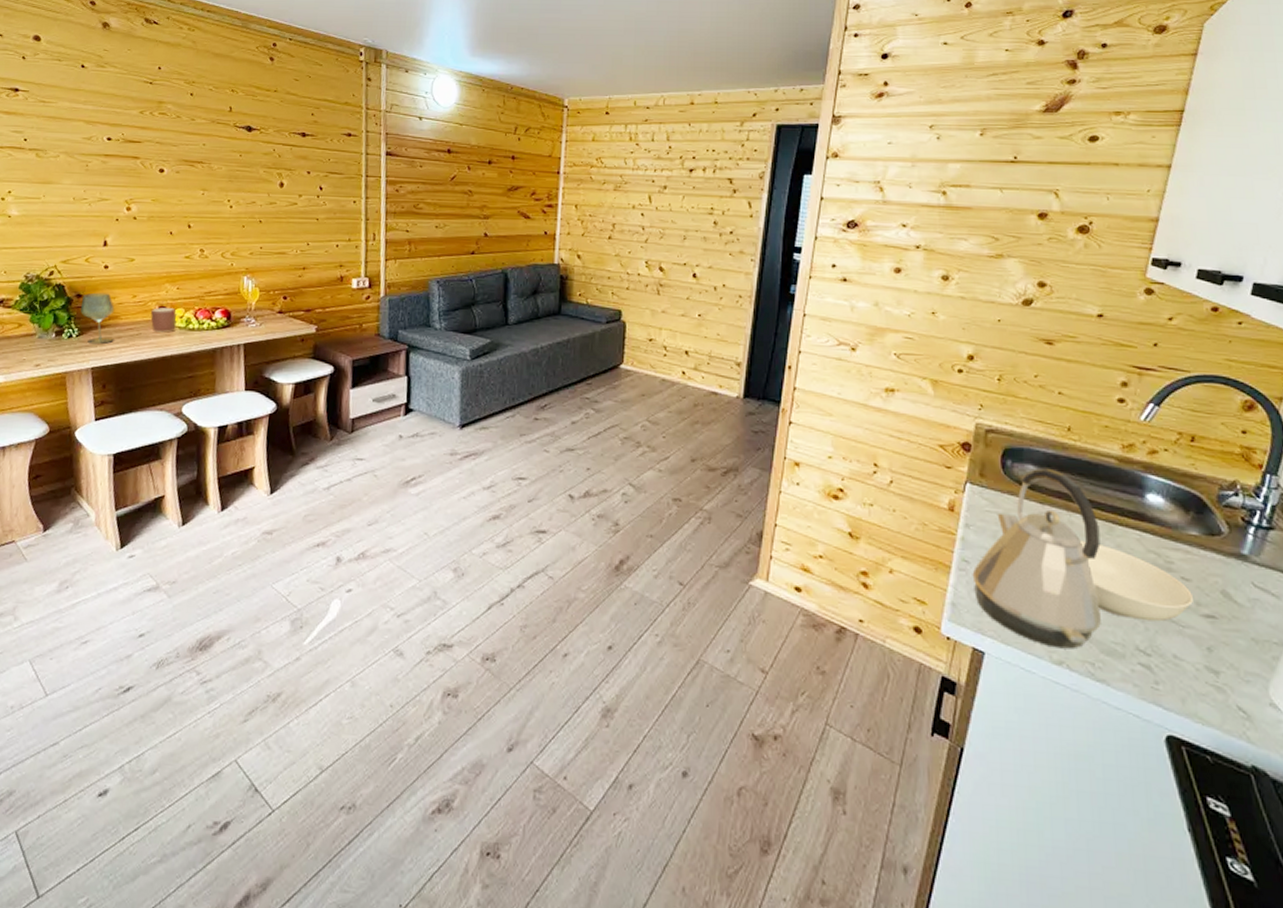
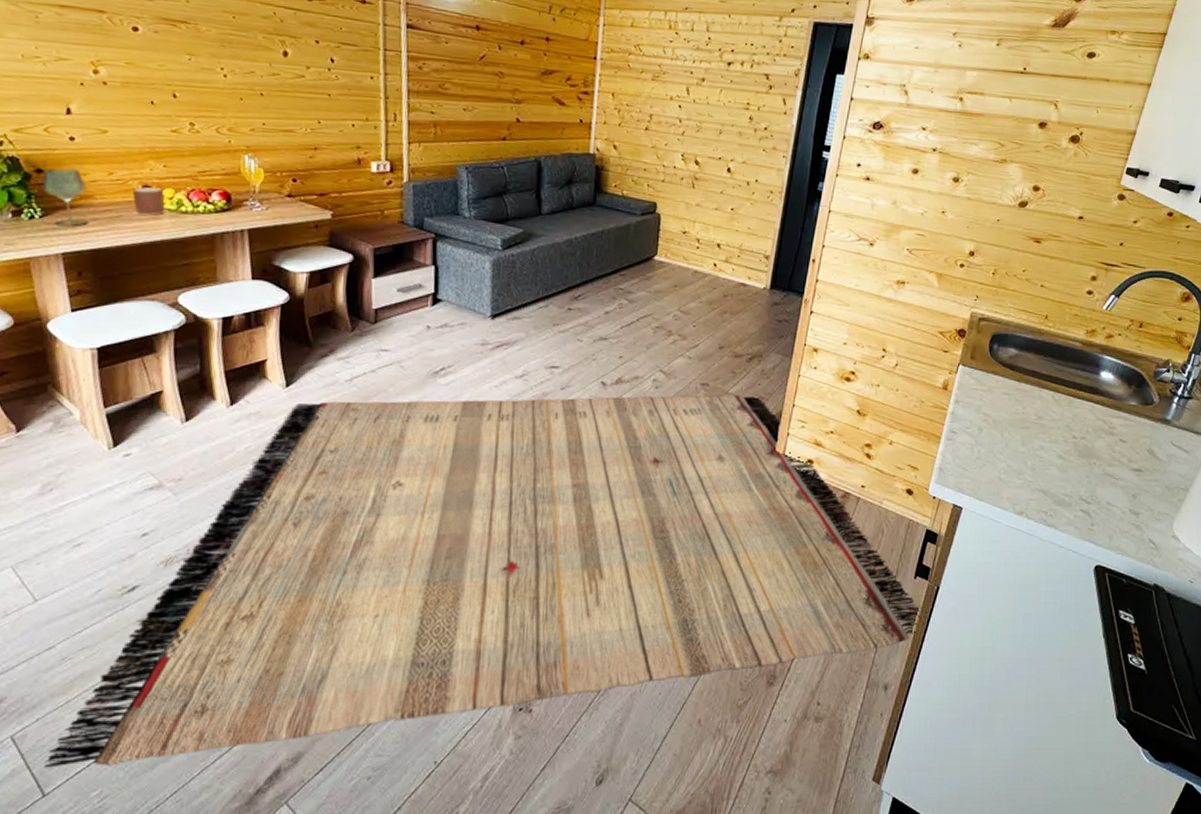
rug: none [41,509,943,873] -> present [44,394,922,768]
kettle: present [972,468,1101,650] -> none [957,351,1062,502]
bowl: present [1079,540,1195,622] -> none [1045,412,1128,476]

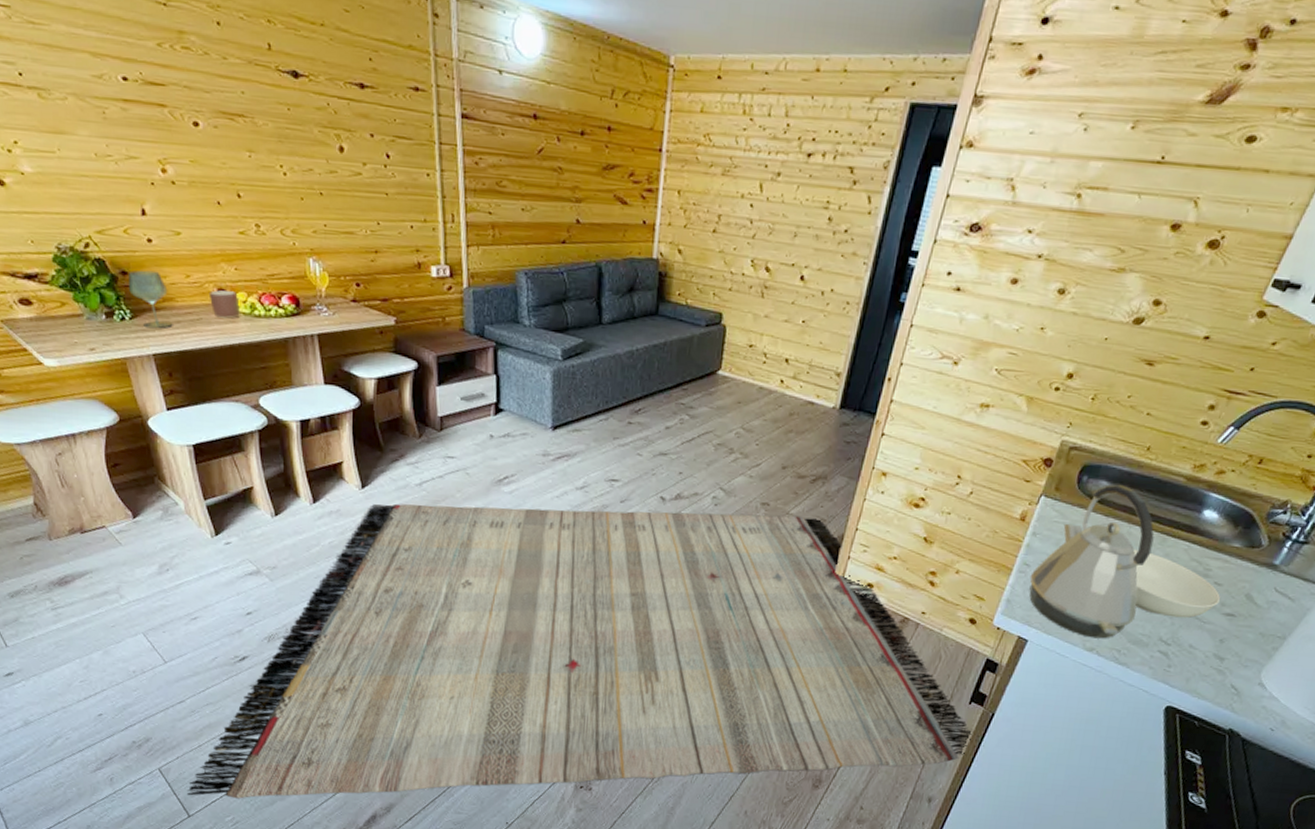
kettle: none [957,351,1062,502] -> present [1029,484,1154,639]
bowl: none [1045,412,1128,476] -> present [1132,549,1221,619]

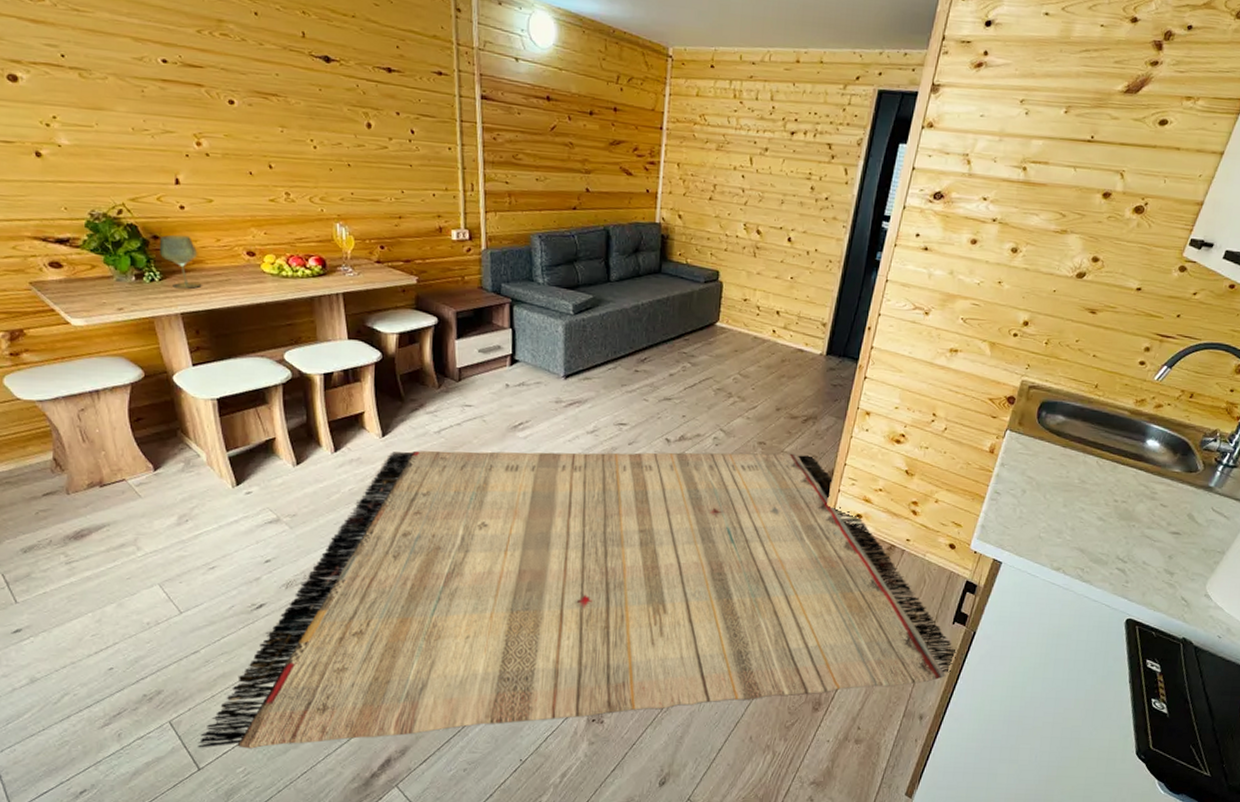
mug: present [208,290,241,319] -> none [238,253,269,280]
kettle: present [1029,484,1154,639] -> none [1000,418,1106,559]
bowl: present [1132,549,1221,619] -> none [1088,476,1167,538]

